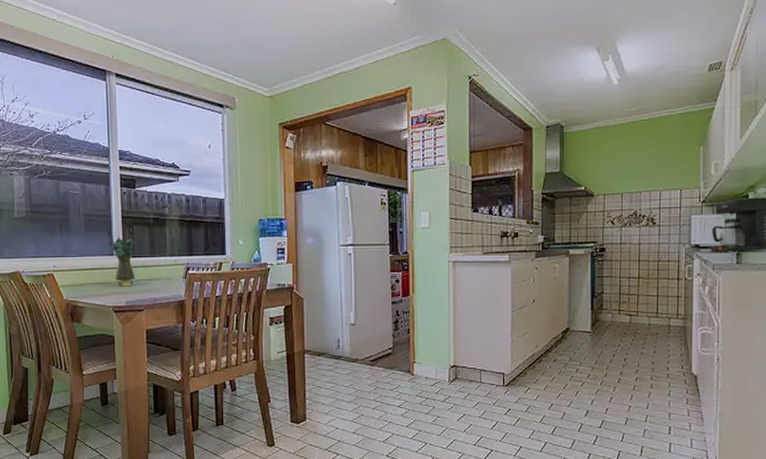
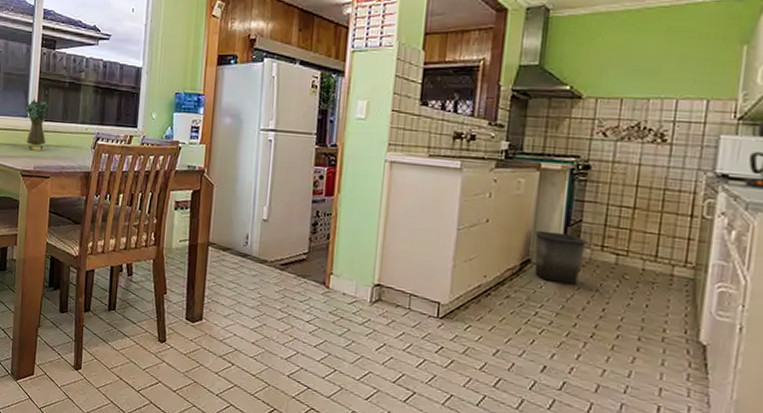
waste bin: none [569,303,609,345] -> present [534,230,588,286]

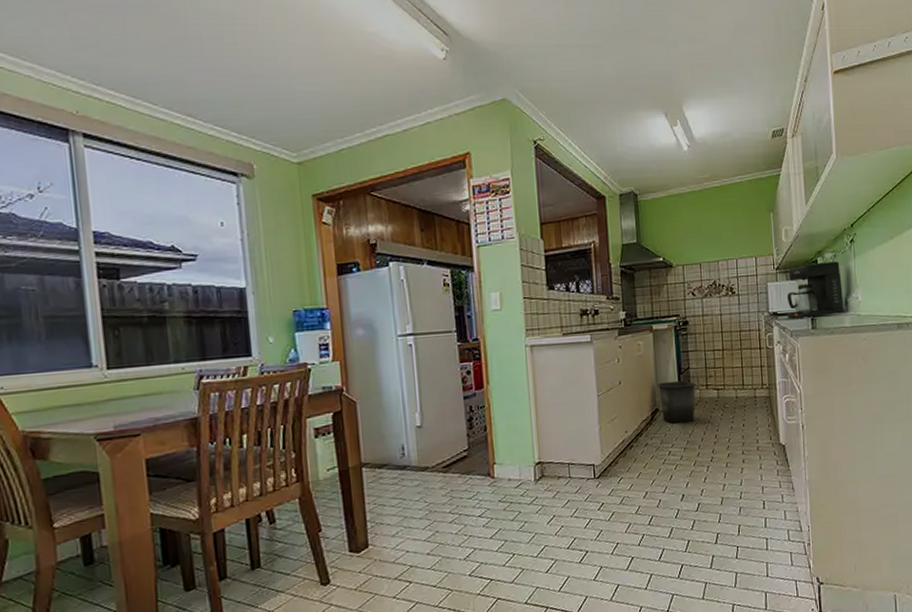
vase: present [25,99,49,152] -> none [86,343,127,408]

